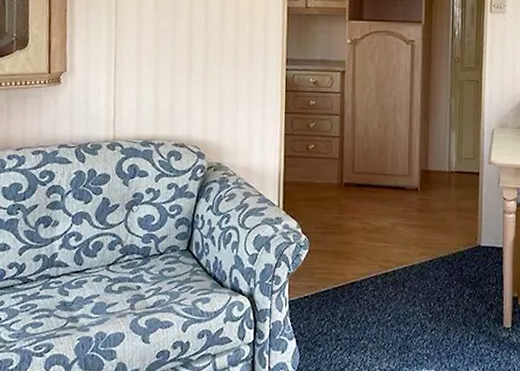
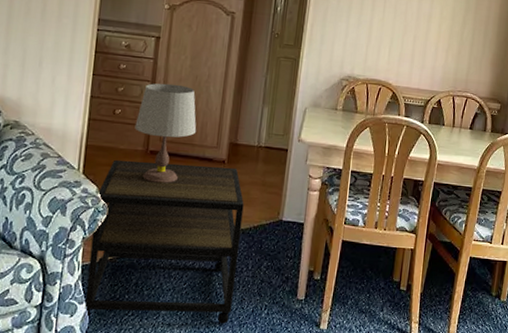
side table: none [294,194,441,356] -> present [84,159,244,324]
table lamp: none [328,116,388,214] -> present [135,83,197,183]

